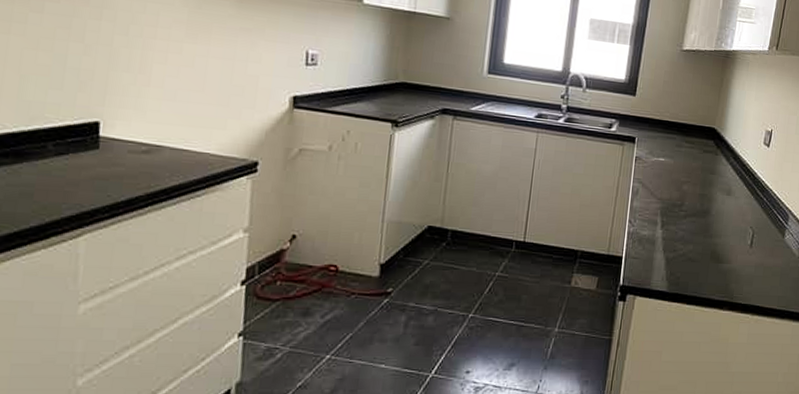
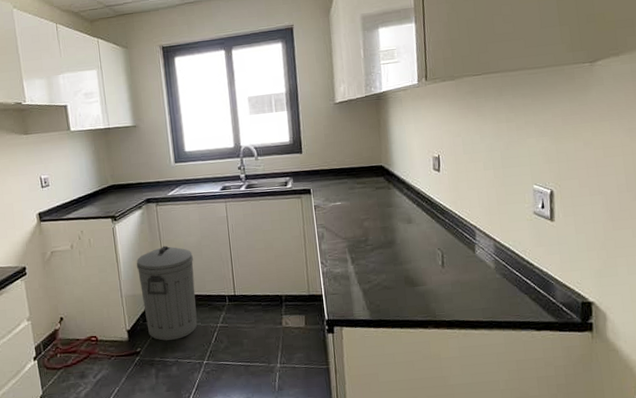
trash can: none [407,169,485,284] -> present [136,245,198,341]

